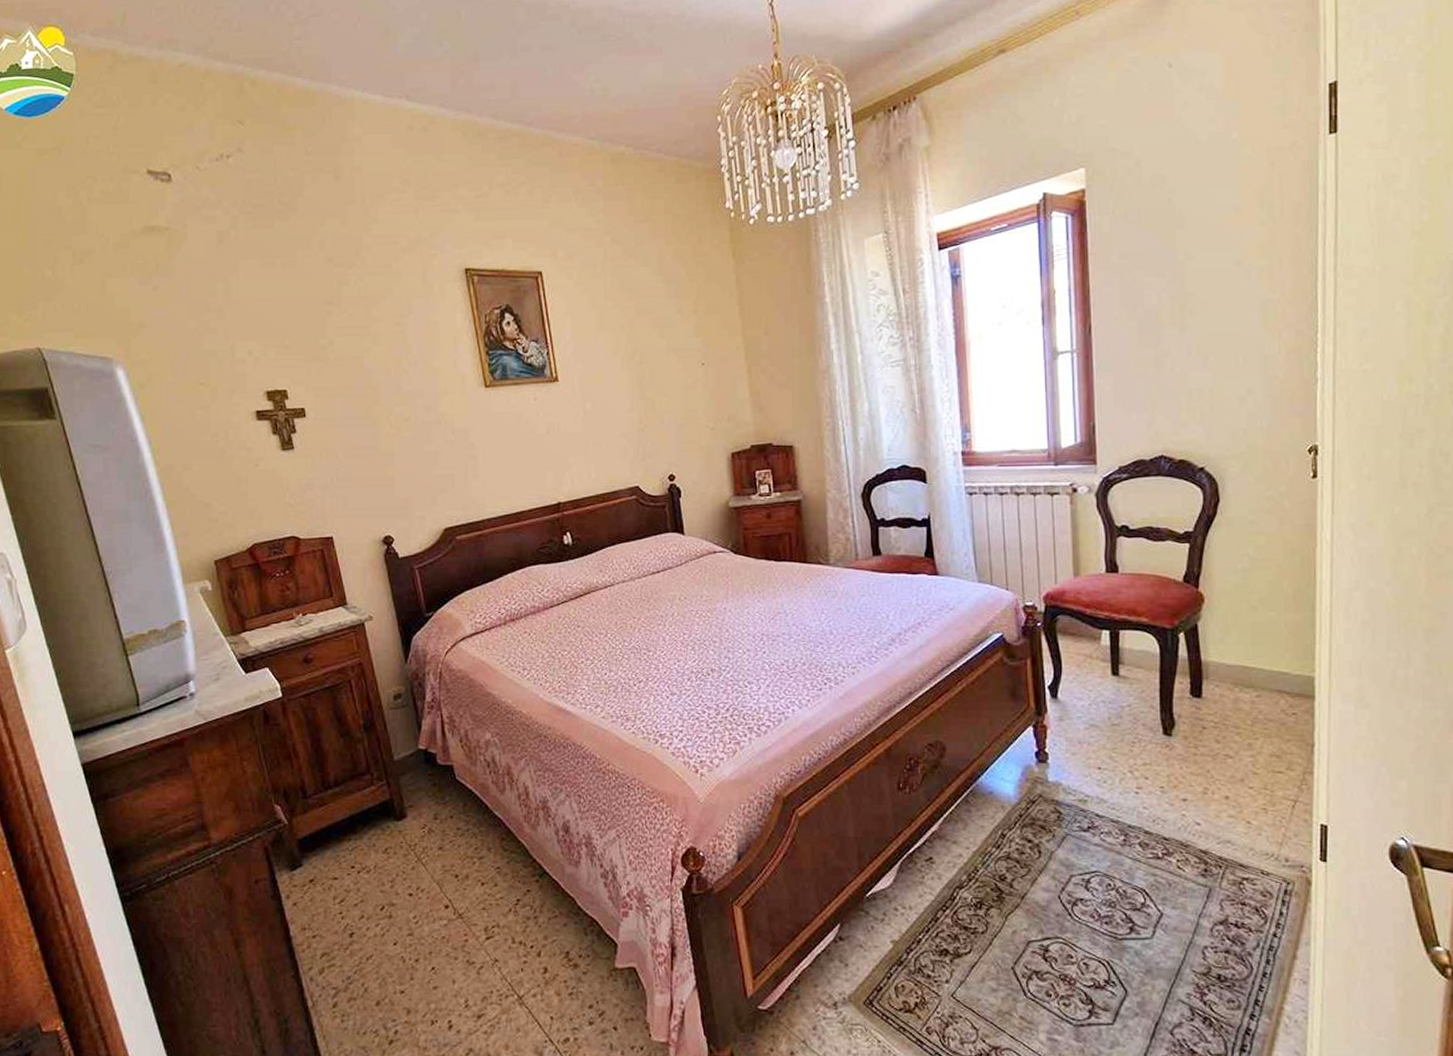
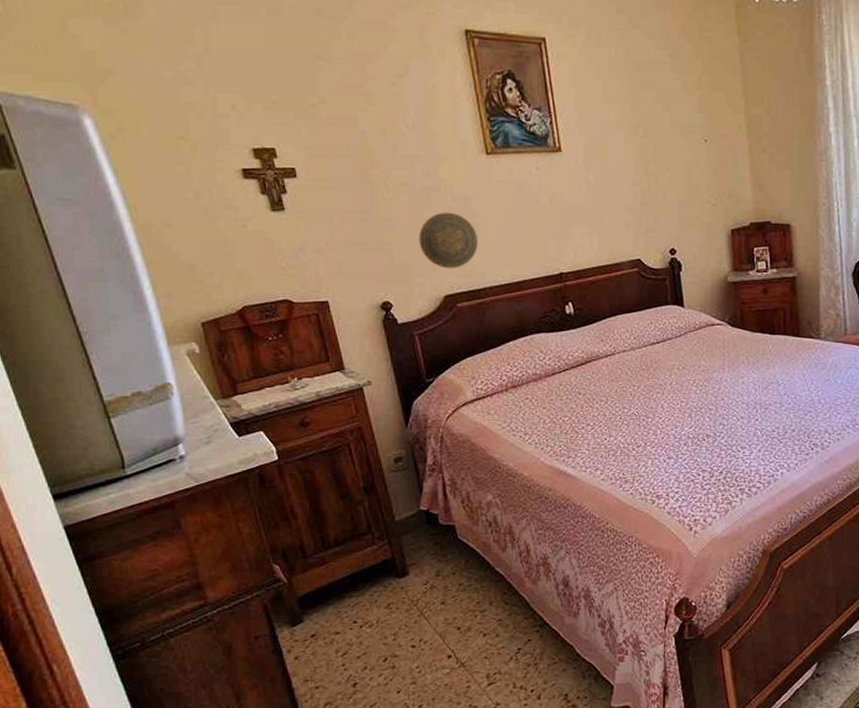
decorative plate: none [420,445,477,501] -> present [419,212,479,269]

